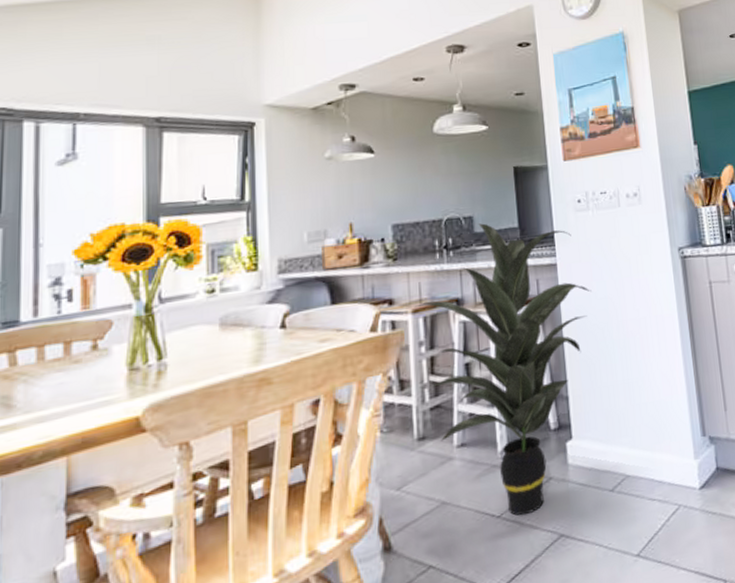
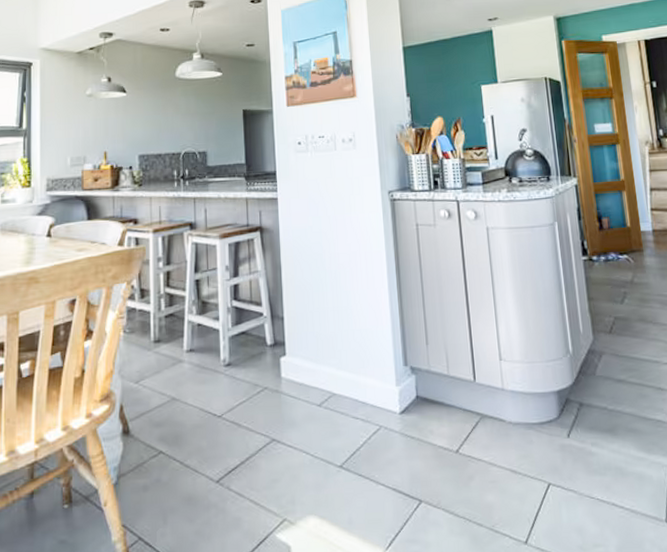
indoor plant: present [414,223,592,516] -> none [155,158,308,418]

